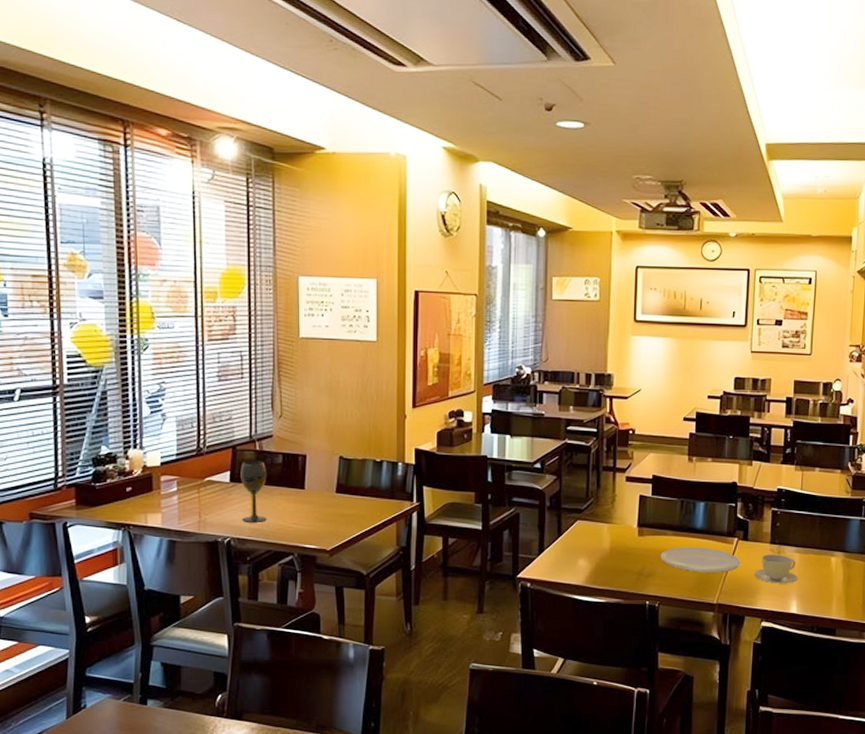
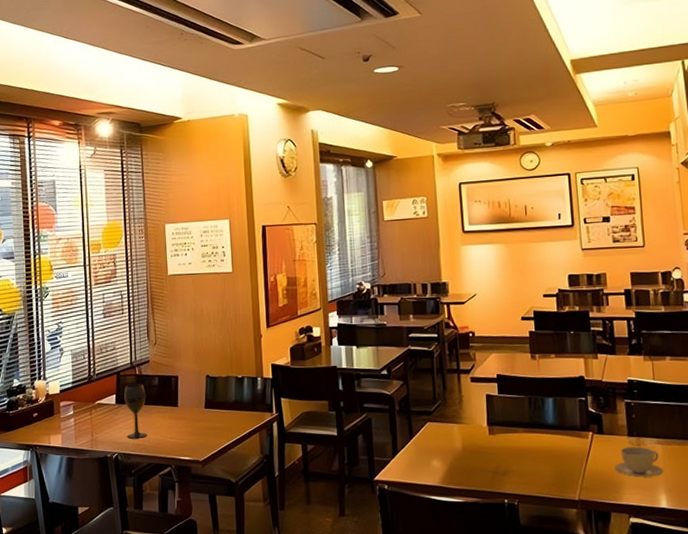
plate: present [660,547,741,573] -> none [514,442,599,469]

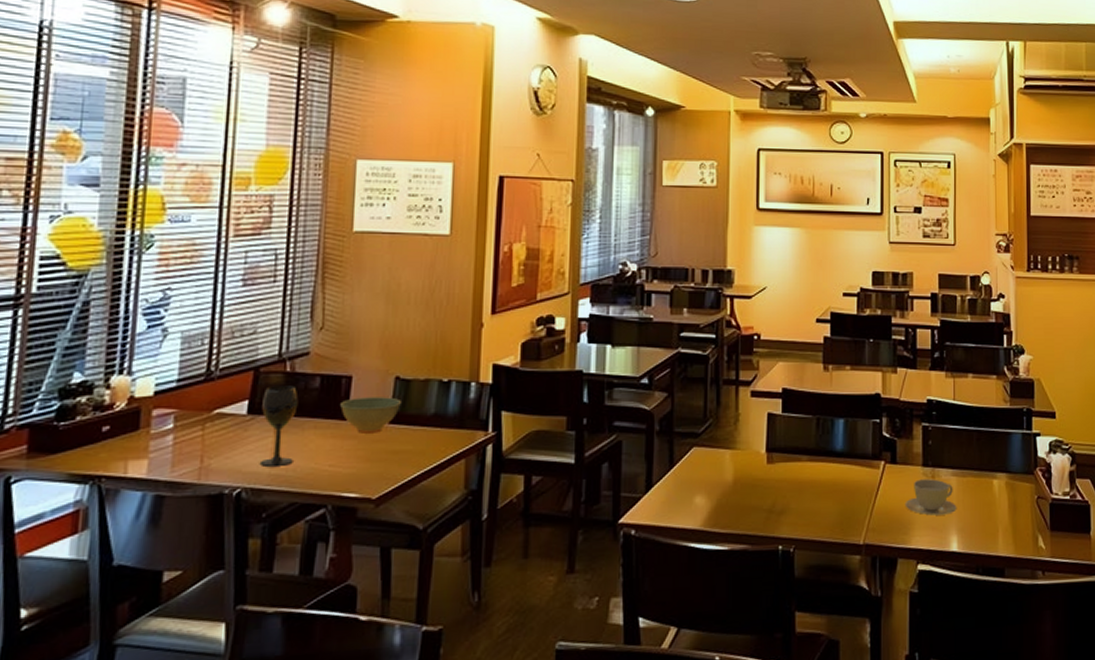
bowl: none [173,390,212,416] -> present [340,397,401,434]

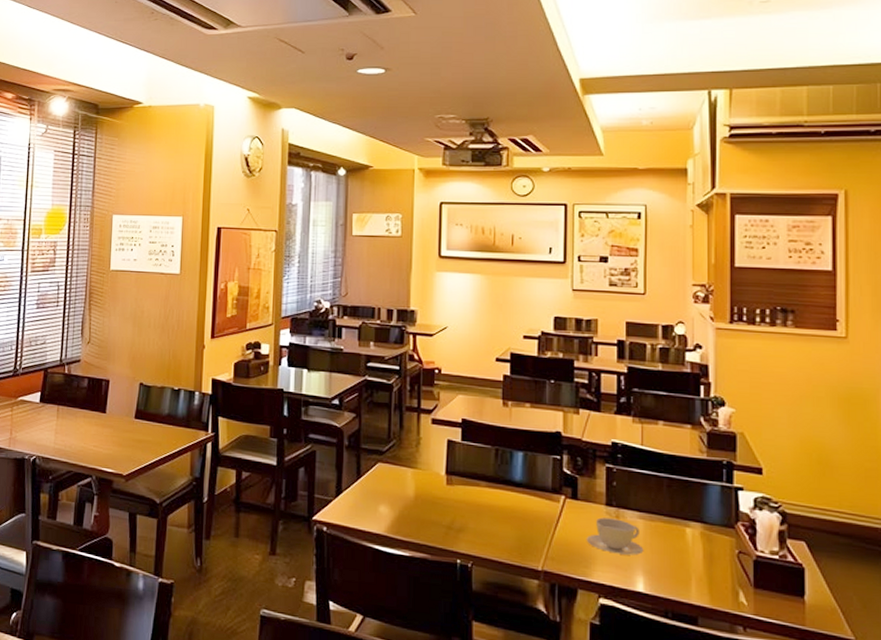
wine glass: present [261,386,299,466] -> none [48,383,73,443]
bowl: present [340,397,401,434] -> none [101,396,144,425]

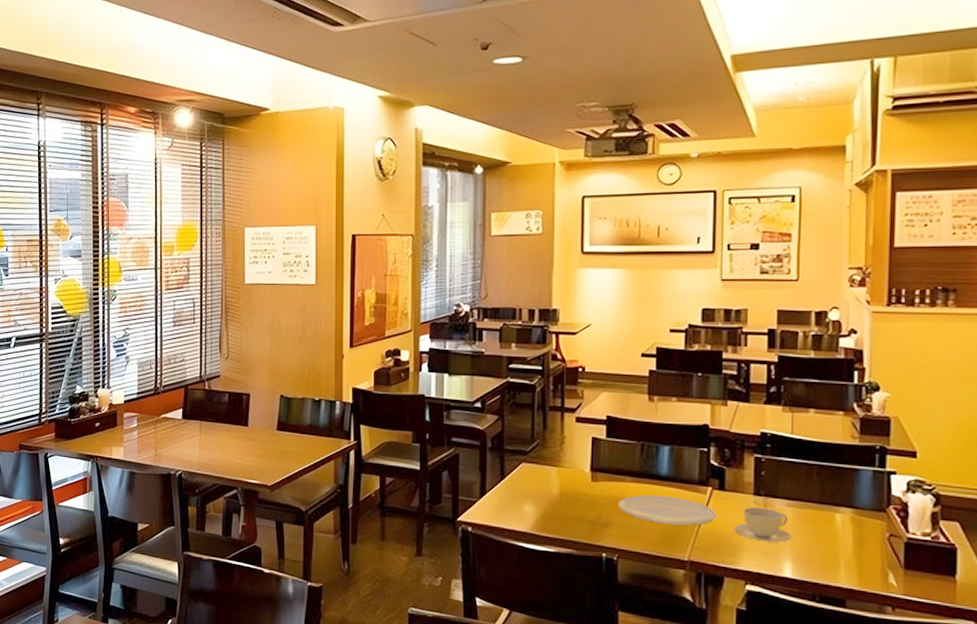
plate: none [472,500,570,535] -> present [618,495,717,526]

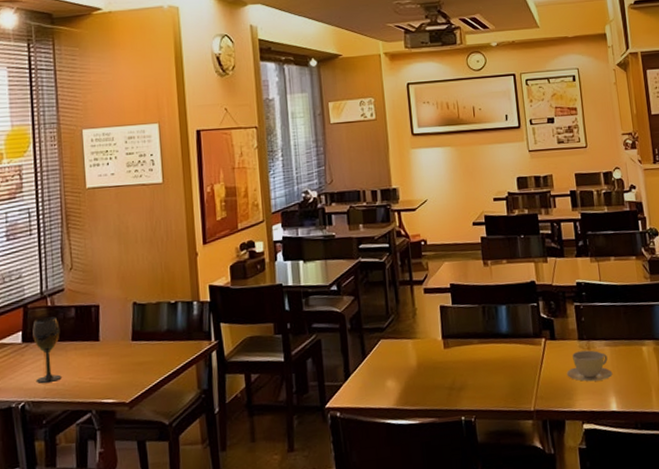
wine glass: none [191,399,215,457] -> present [32,317,62,383]
plate: present [618,495,717,526] -> none [469,352,552,380]

